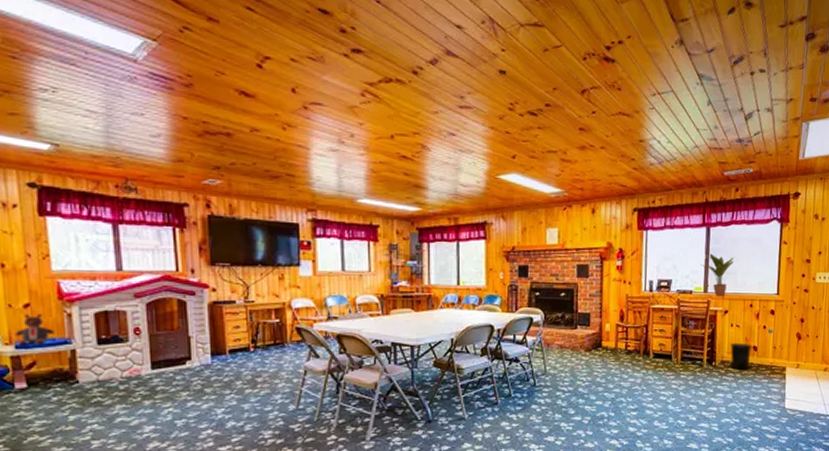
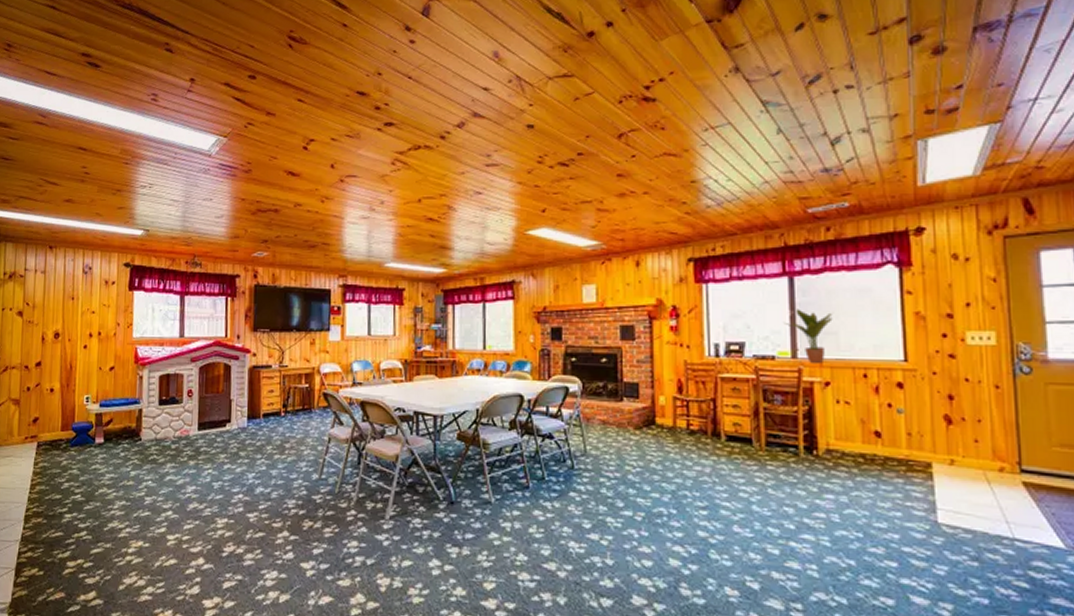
teddy bear: present [14,314,55,347] -> none [100,376,129,406]
waste bin: present [730,343,753,371] -> none [839,425,874,465]

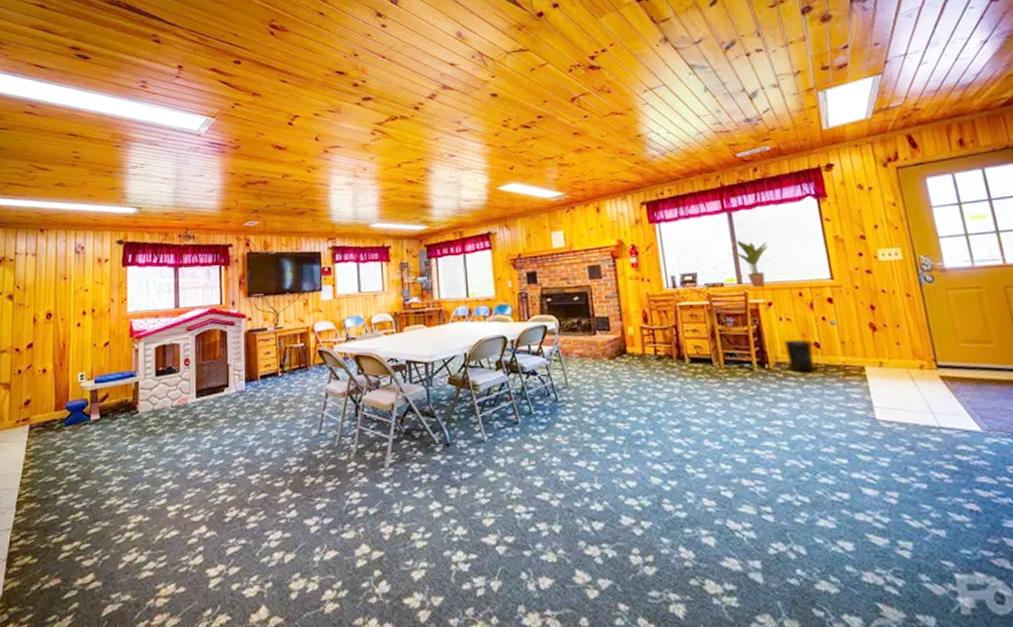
waste bin: none [839,425,874,465] -> present [784,339,814,374]

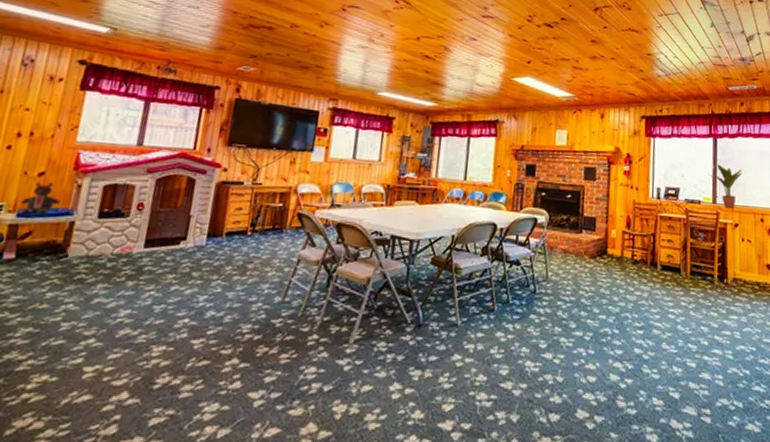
teddy bear: none [95,351,125,382] -> present [20,182,61,216]
waste bin: present [784,339,814,374] -> none [742,259,766,291]

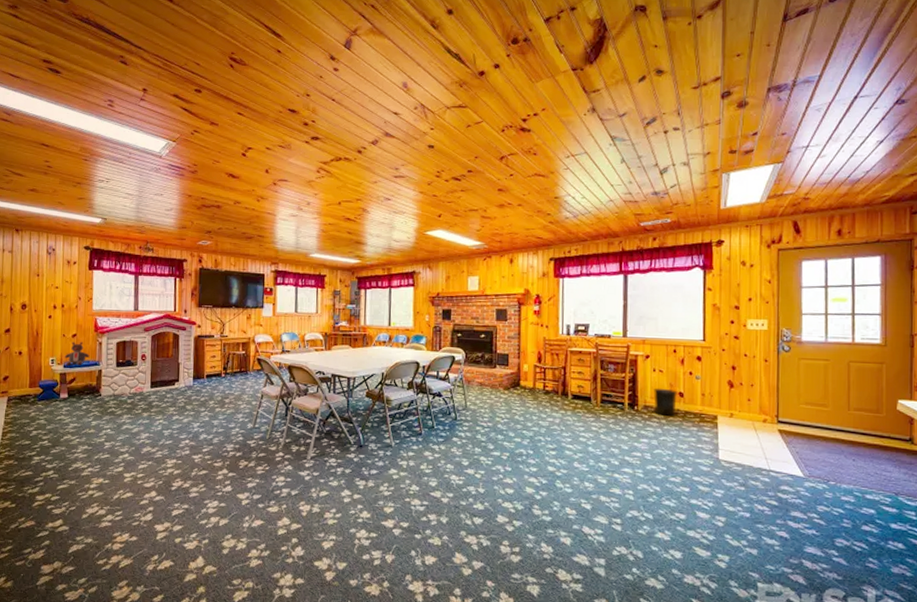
potted plant: present [709,164,742,209] -> none [619,299,654,342]
waste bin: none [742,259,766,291] -> present [654,388,678,417]

